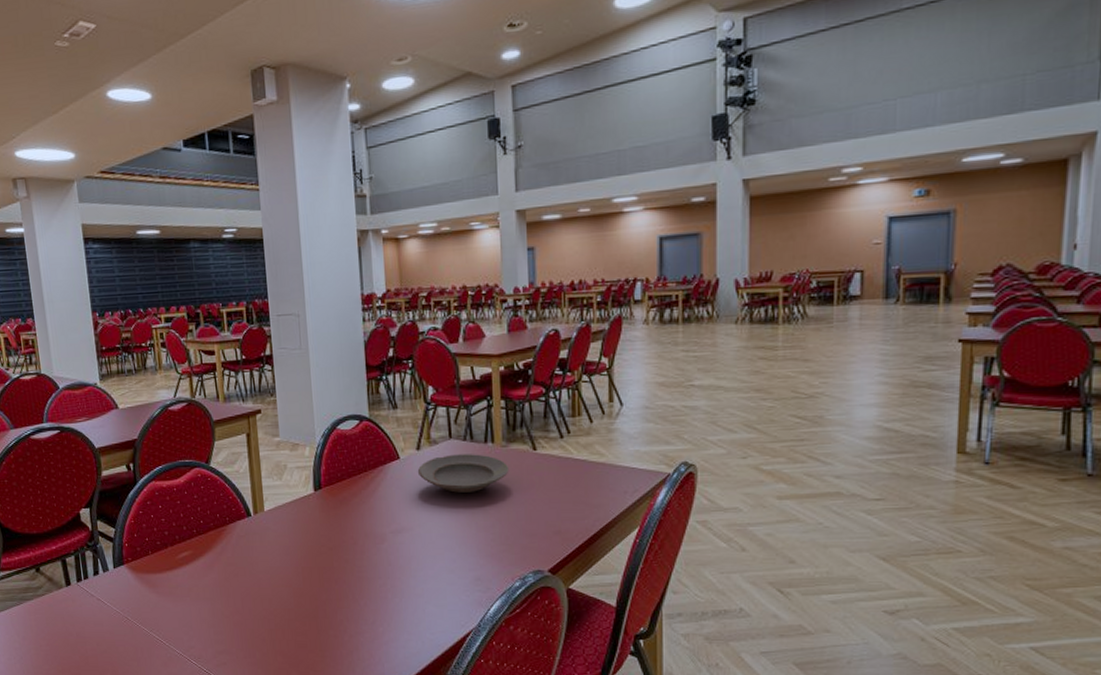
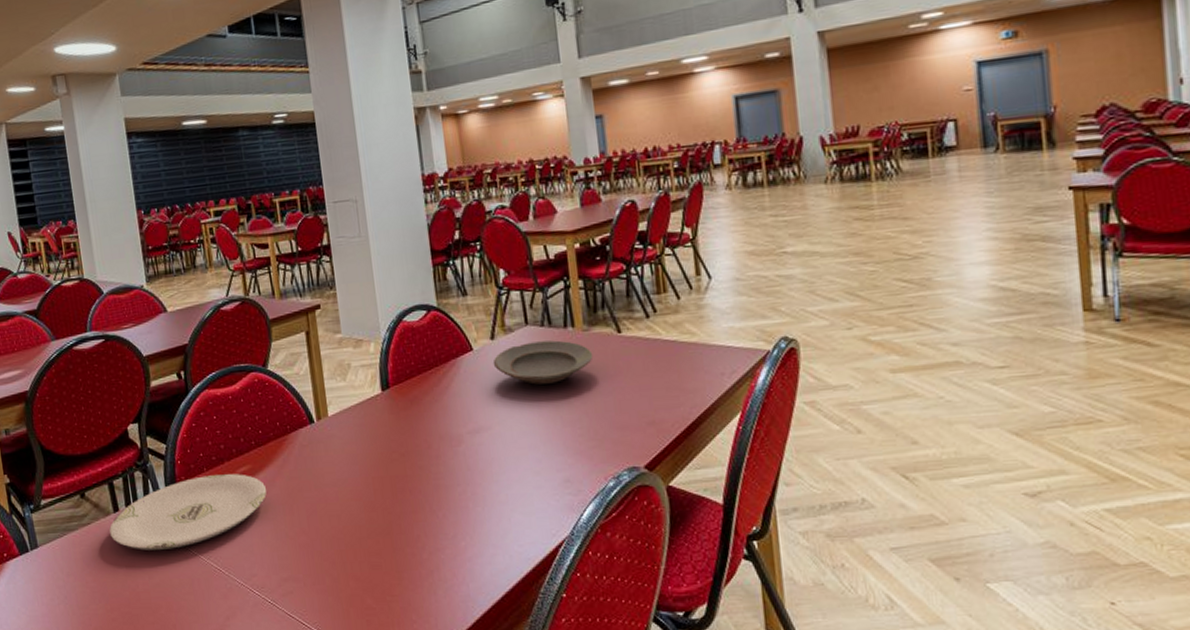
plate: none [62,558,205,621] -> present [109,474,266,550]

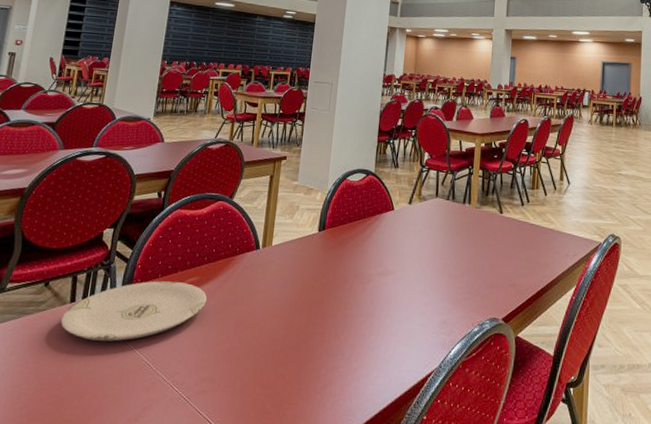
plate: present [493,340,593,385] -> none [406,210,480,245]

